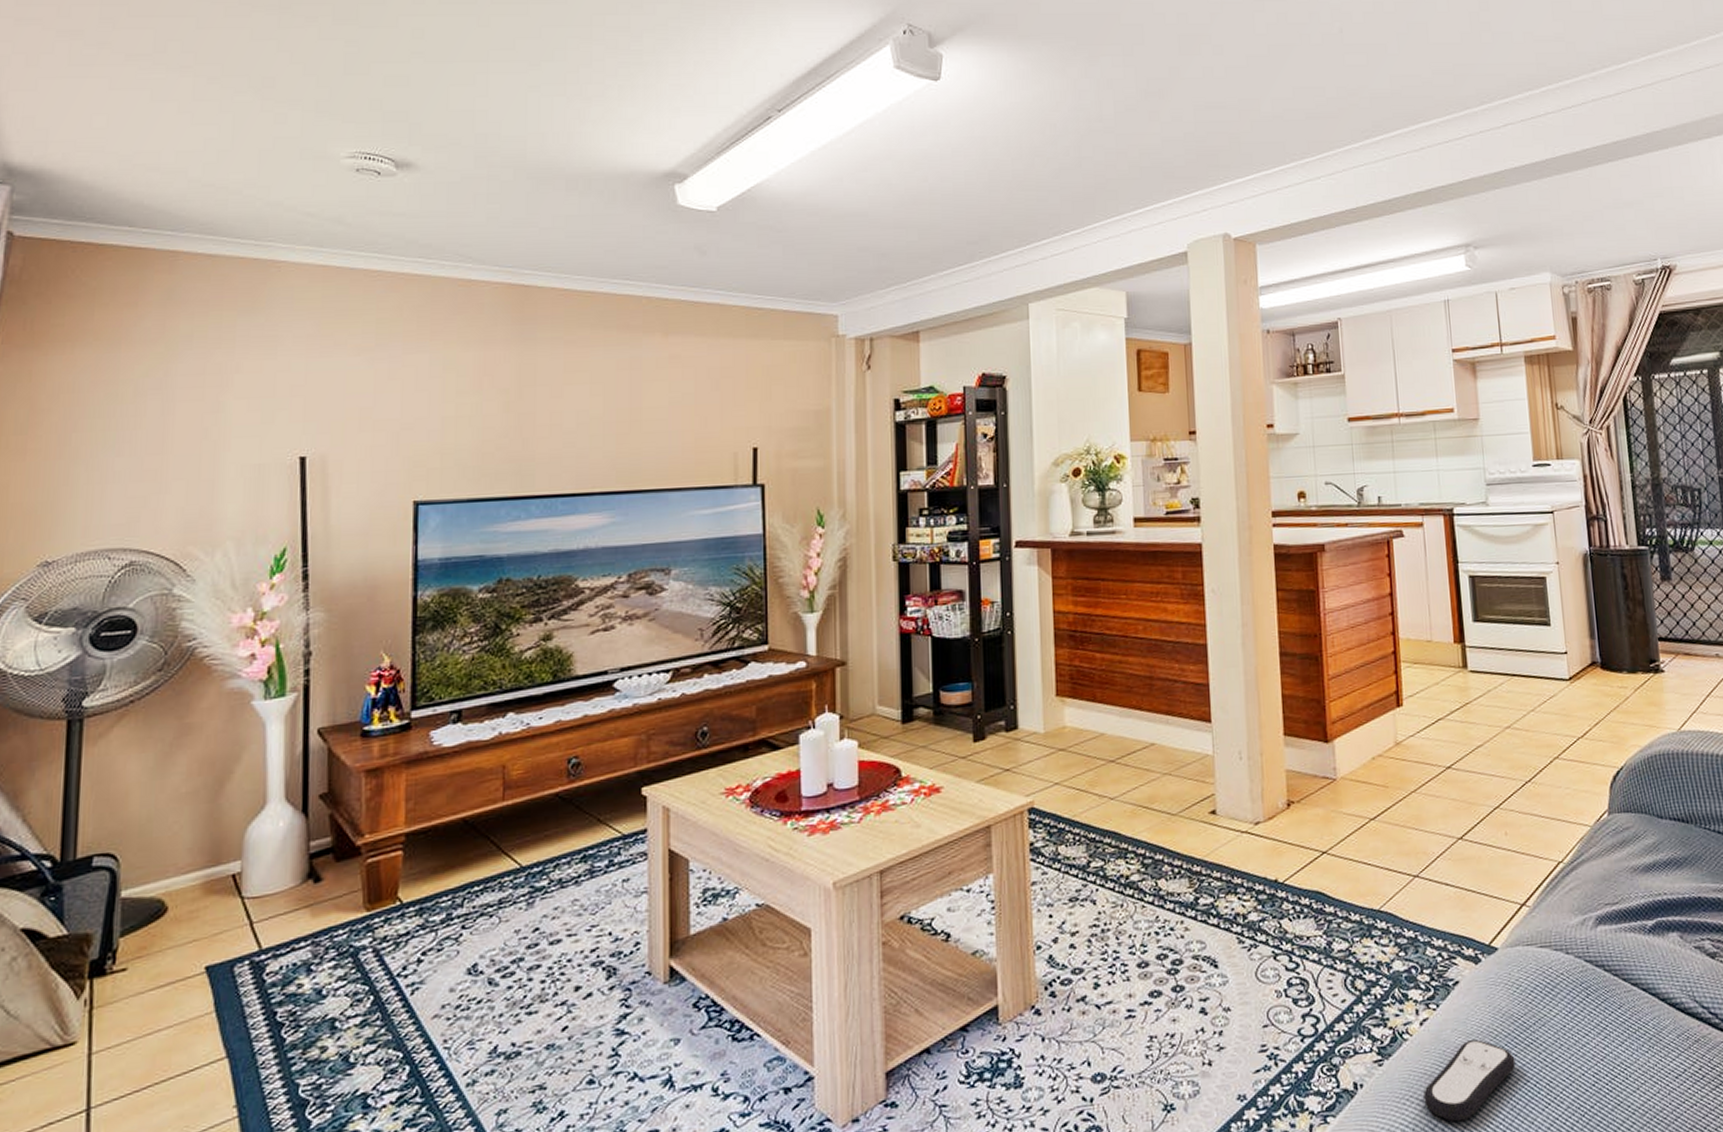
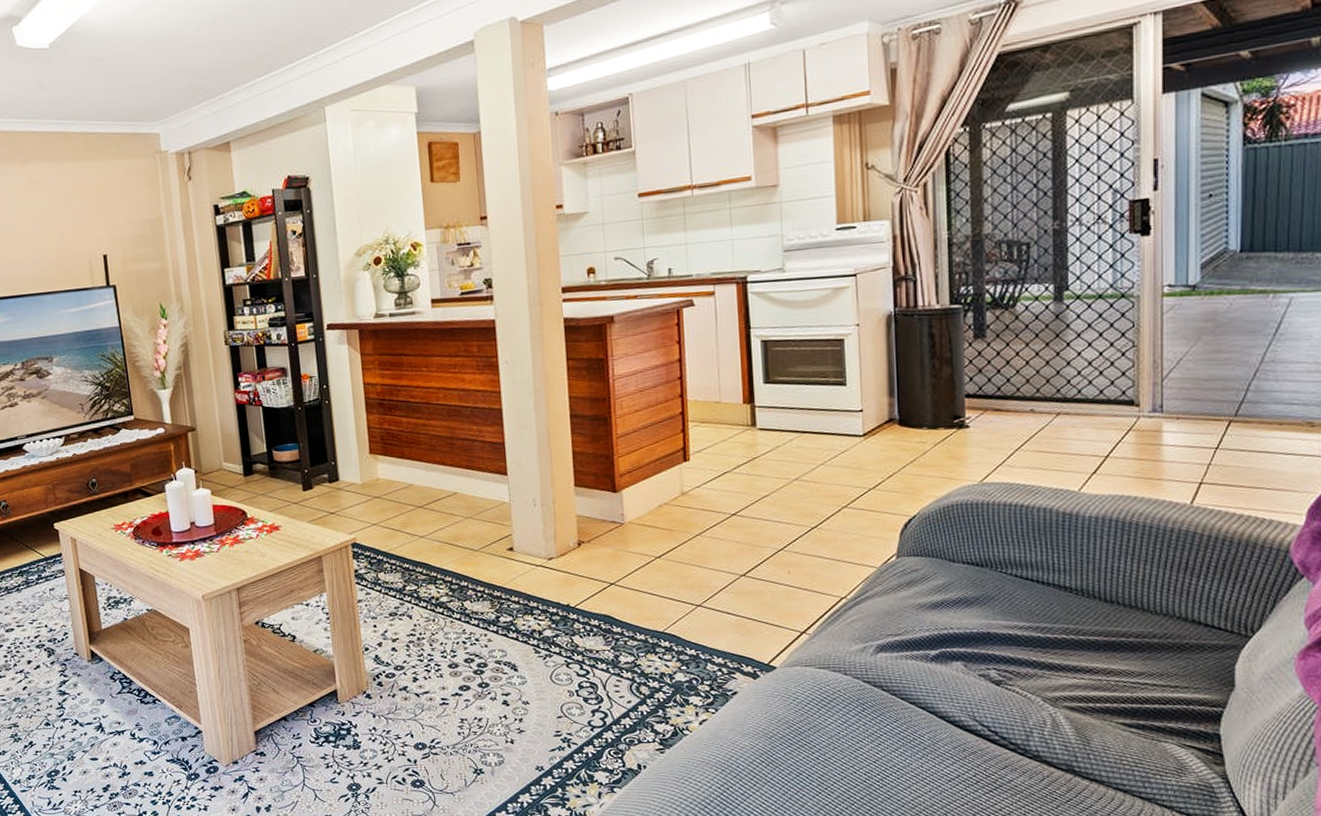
remote control: present [1423,1039,1516,1122] -> none [701,739,789,800]

